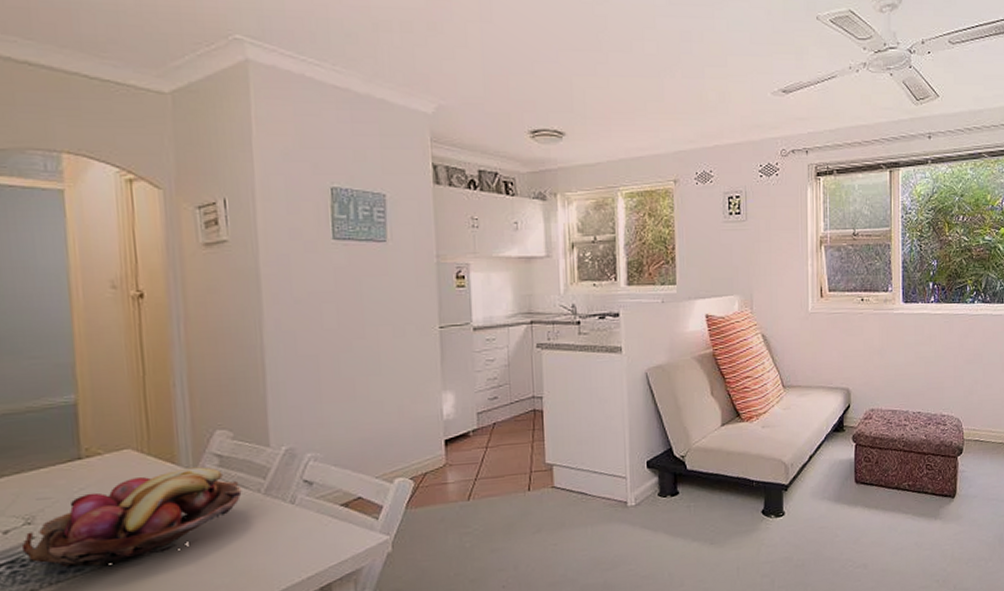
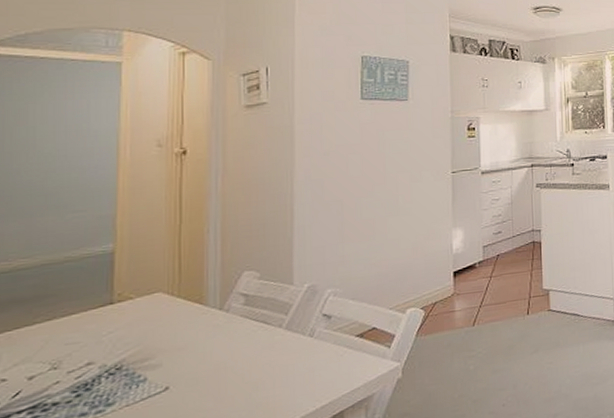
fruit basket: present [21,467,242,568] -> none [45,306,264,410]

